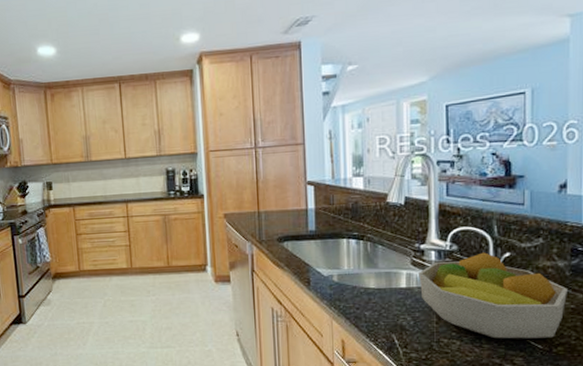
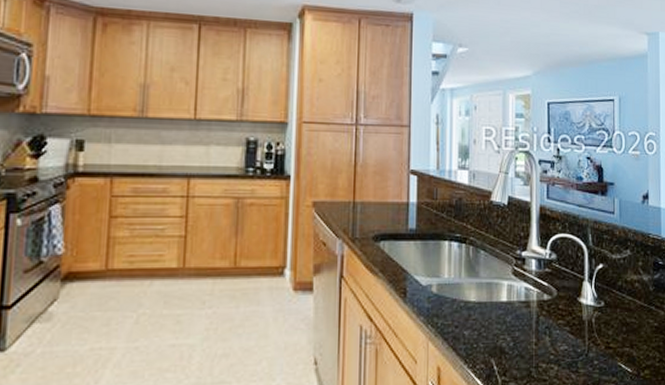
fruit bowl: present [419,252,569,339] -> none [519,263,652,362]

